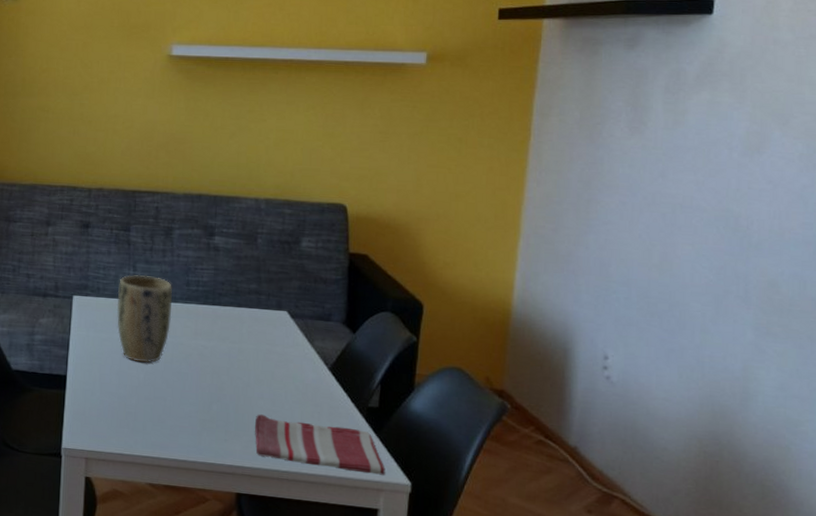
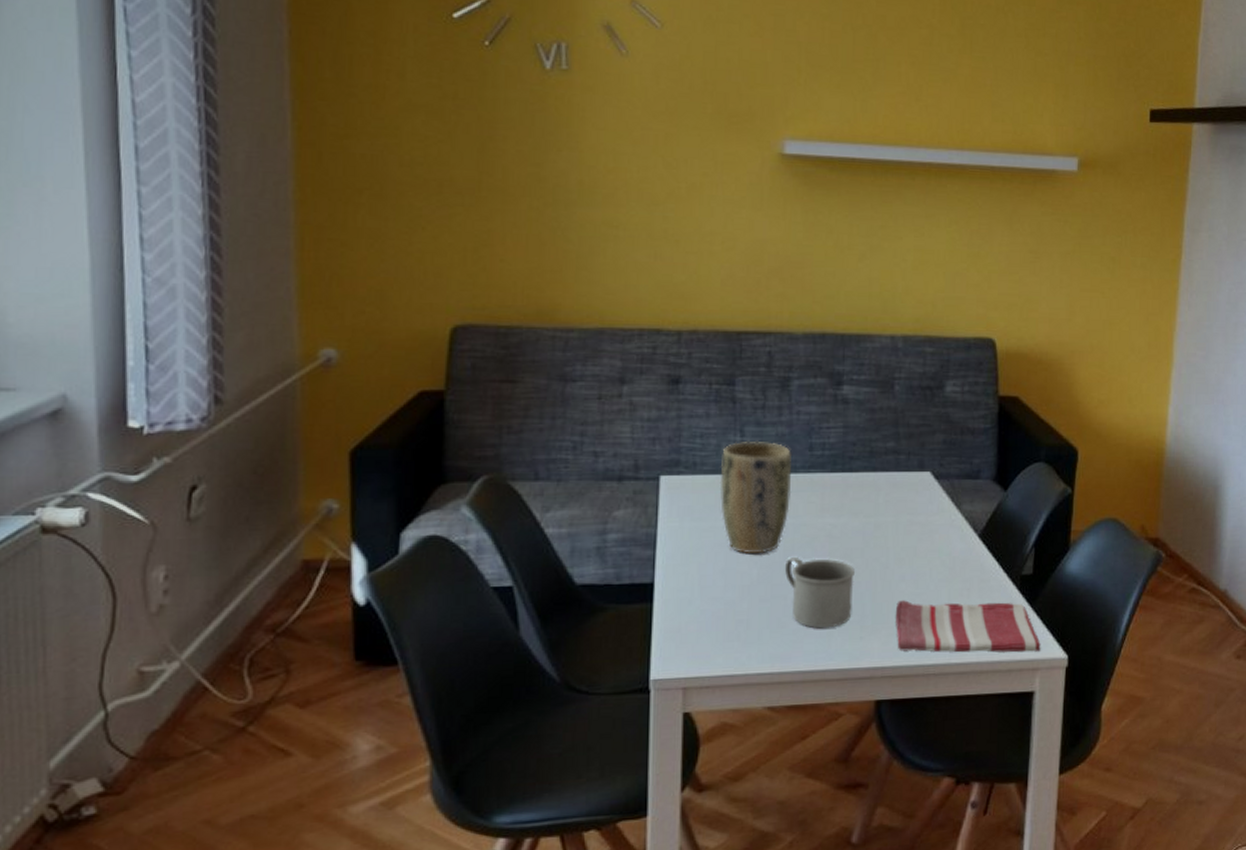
mug: none [164,368,221,429] -> present [784,557,855,629]

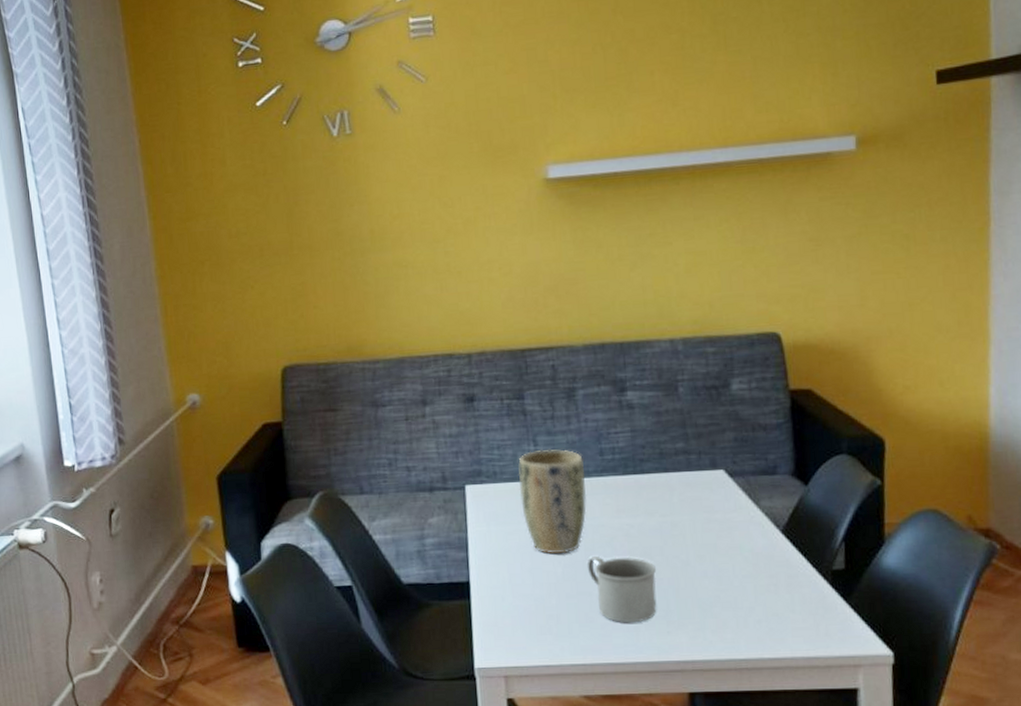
dish towel: present [896,600,1041,653] -> none [701,596,862,649]

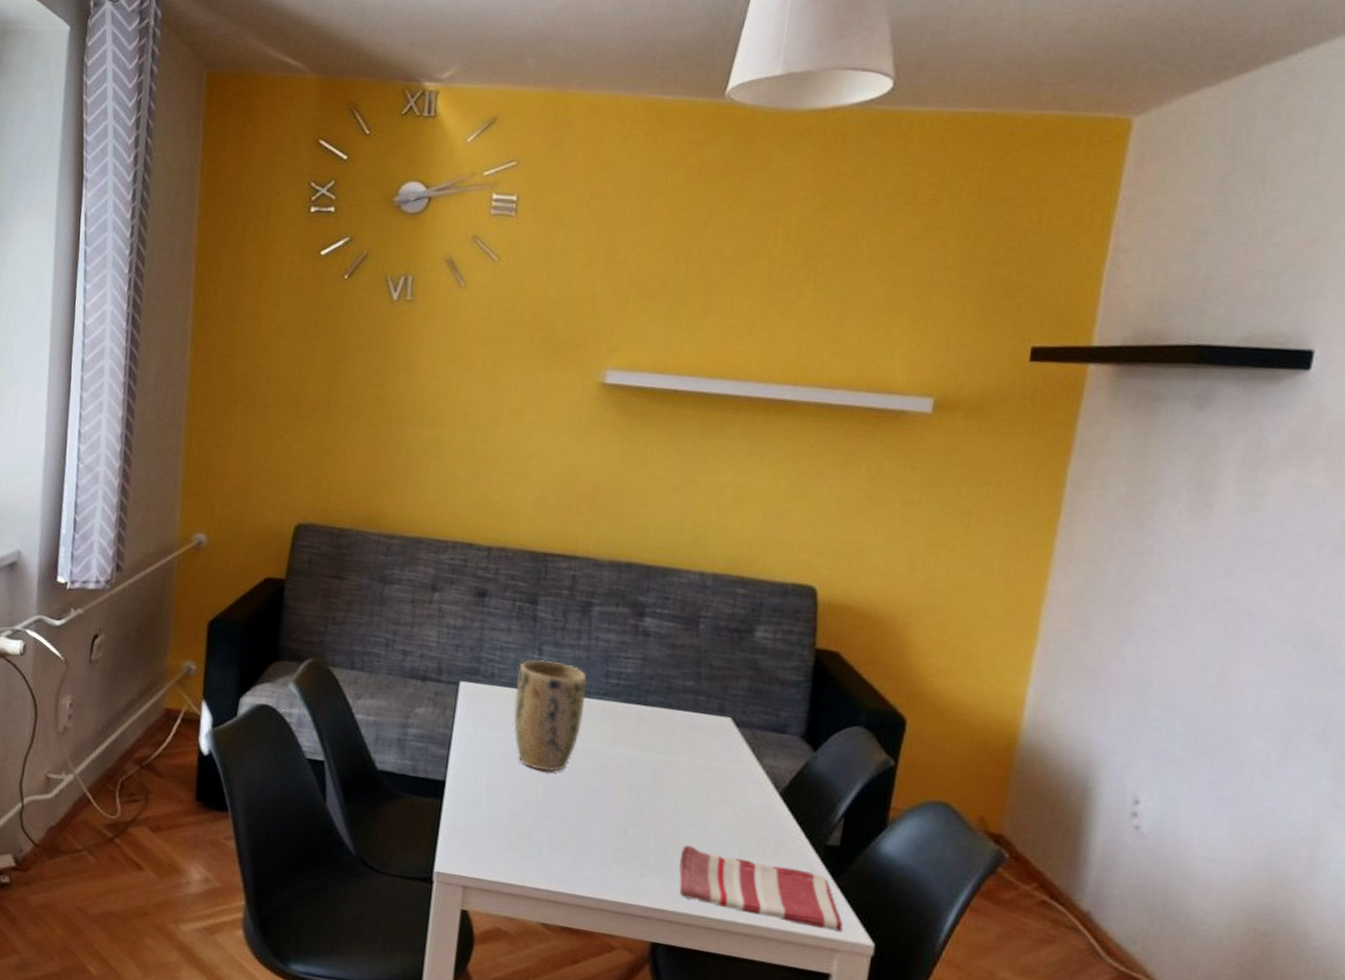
mug: present [587,556,657,623] -> none [569,780,641,859]
dish towel: none [701,596,862,649] -> present [679,845,843,932]

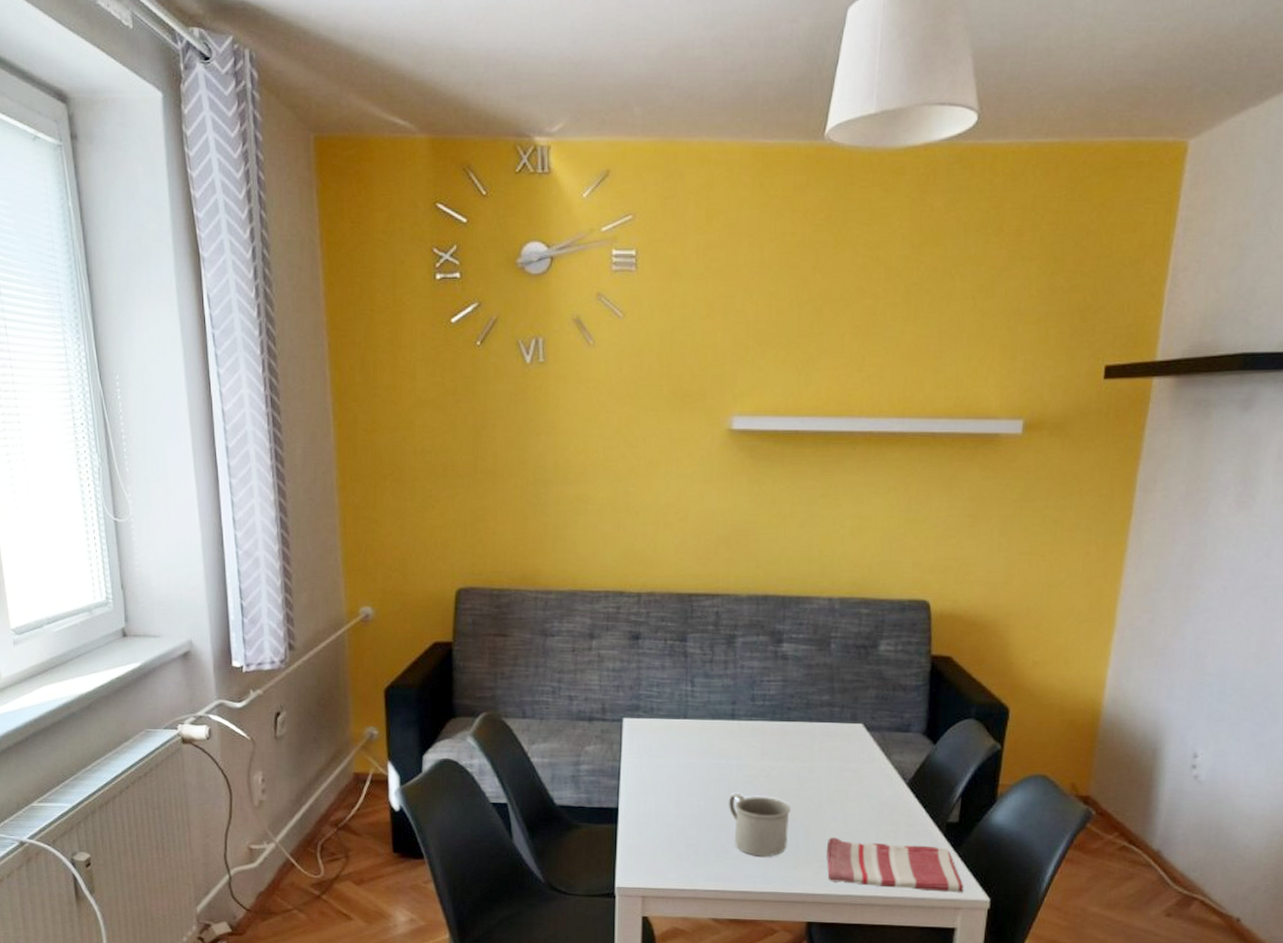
plant pot: present [514,659,587,772] -> none [673,690,735,789]
mug: none [569,780,641,859] -> present [728,794,790,857]

